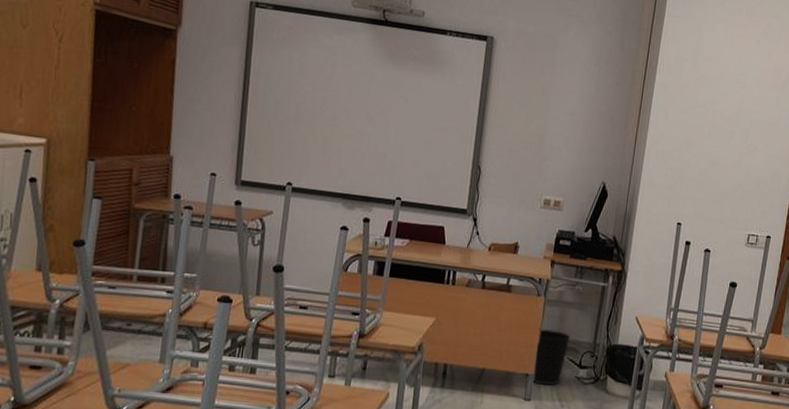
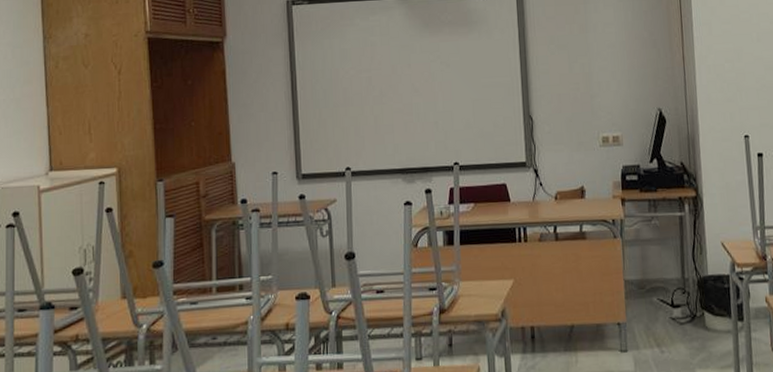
wastebasket: present [532,329,571,386] -> none [621,271,657,333]

